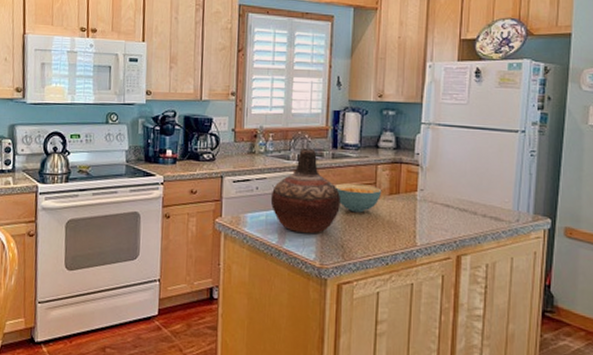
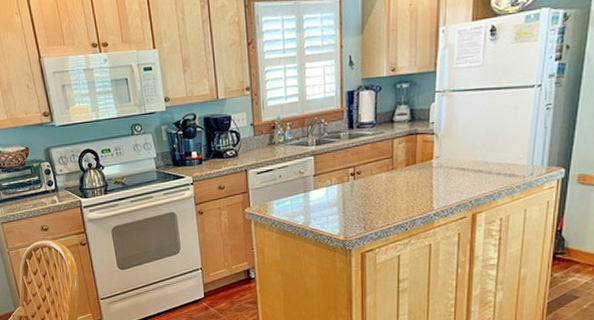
vase: present [270,149,340,233] -> none [293,132,359,212]
cereal bowl: present [335,183,382,213] -> none [353,159,399,187]

